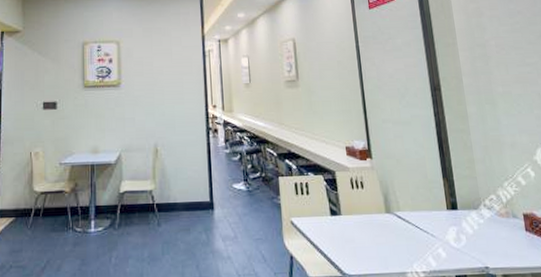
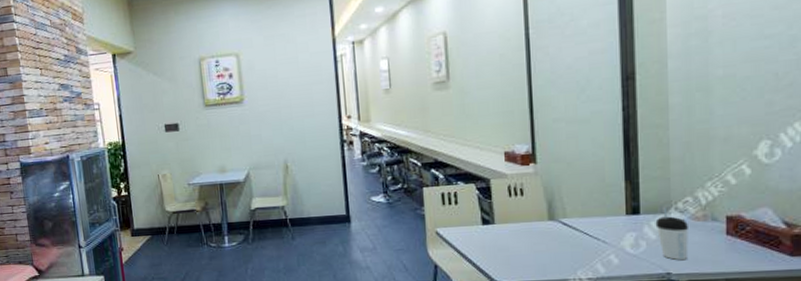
beverage cup: none [470,204,500,254] -> present [655,208,689,260]

